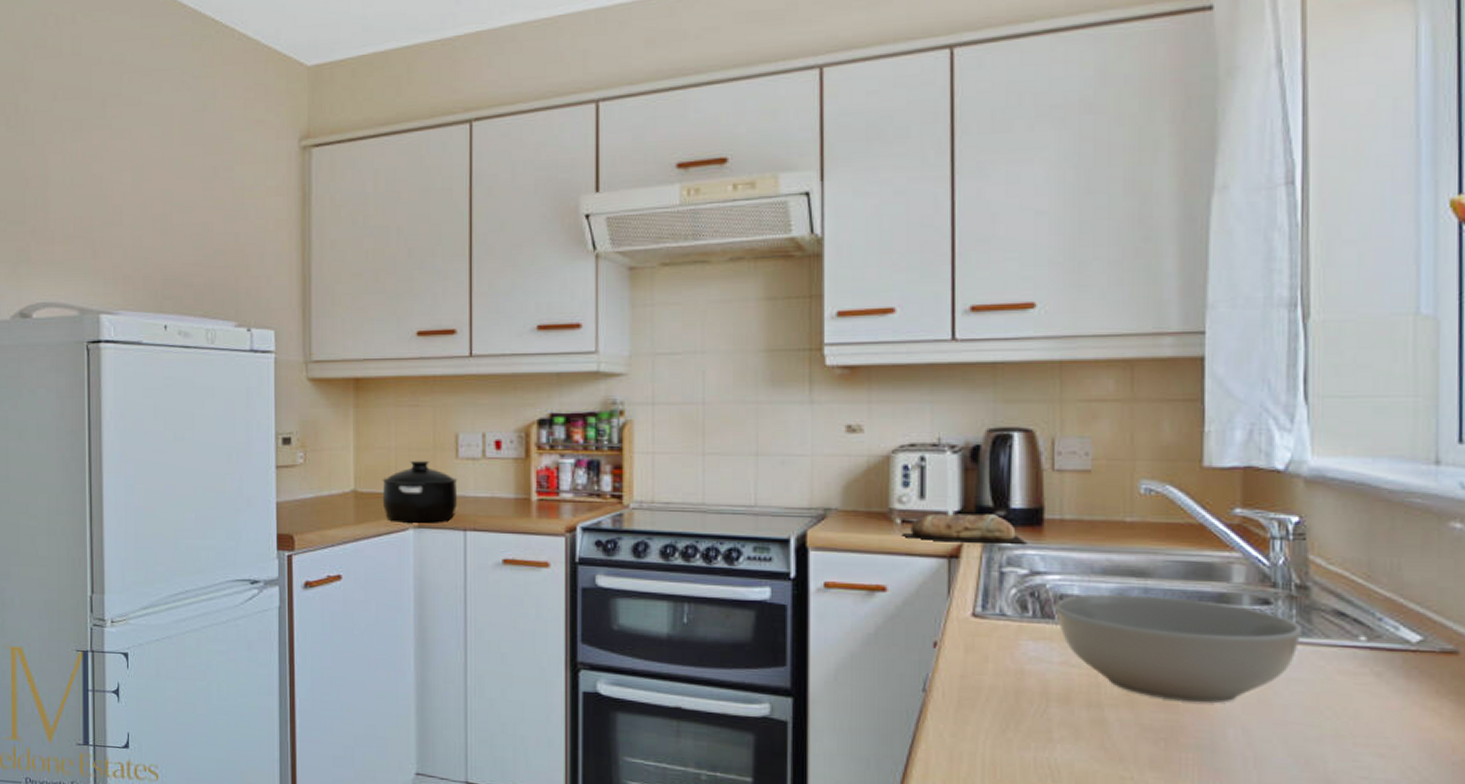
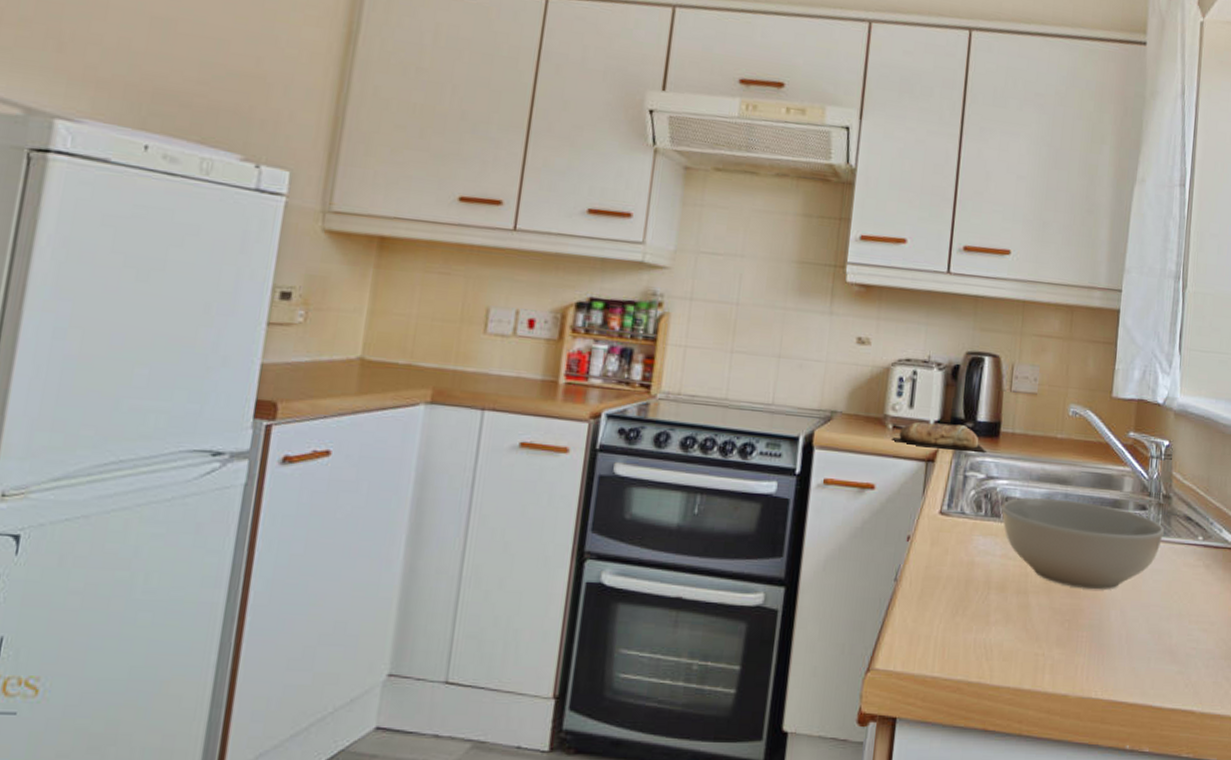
saucepan: present [382,460,458,523] -> none [392,331,483,400]

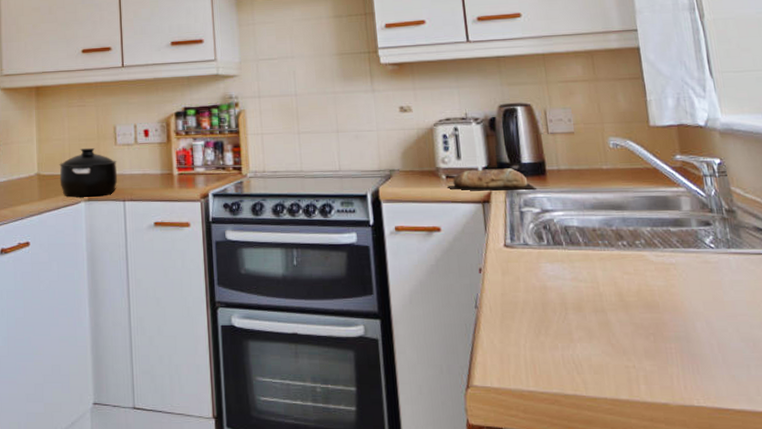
saucepan: none [392,331,483,400] -> present [59,147,118,197]
bowl: present [1000,497,1165,589] -> none [561,224,736,303]

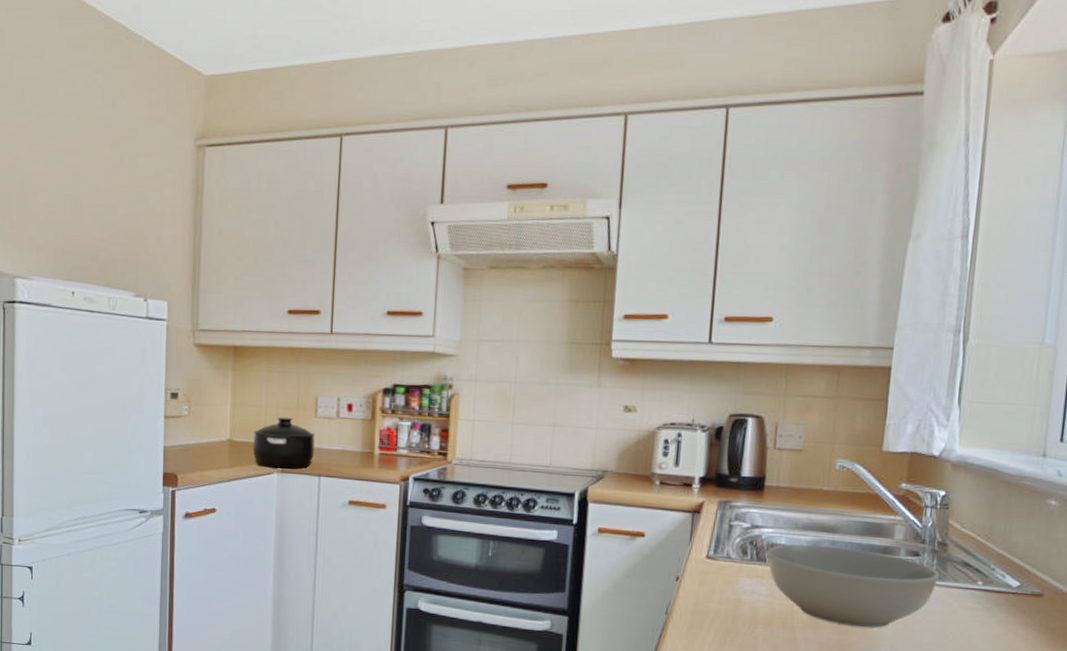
bread loaf: present [447,168,536,191] -> none [659,478,751,504]
bowl: none [561,224,736,303] -> present [766,544,940,628]

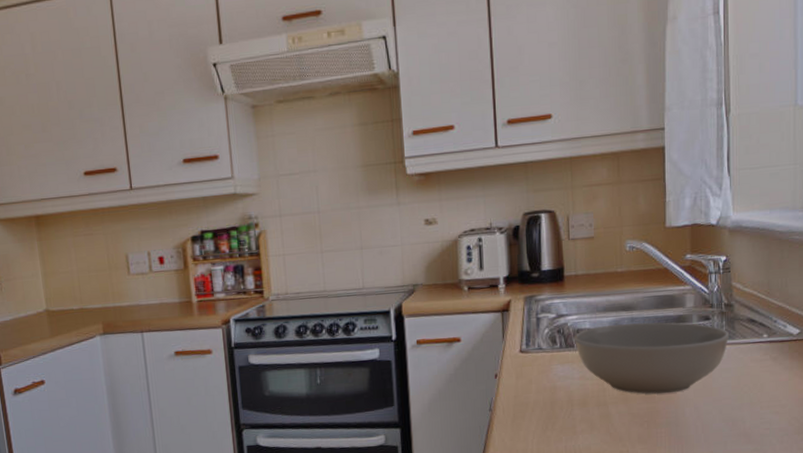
saucepan: present [252,417,316,469] -> none [69,278,134,332]

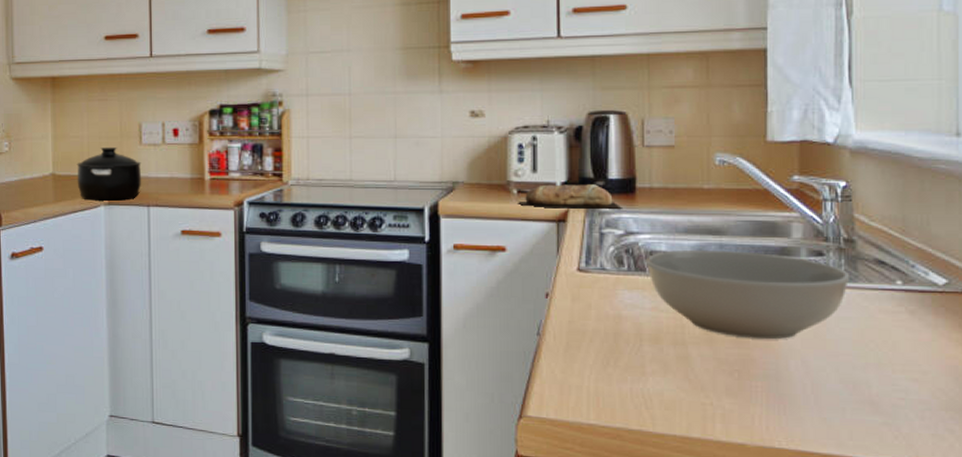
saucepan: none [69,278,134,332] -> present [76,146,142,201]
bread loaf: none [469,276,554,302] -> present [518,184,622,209]

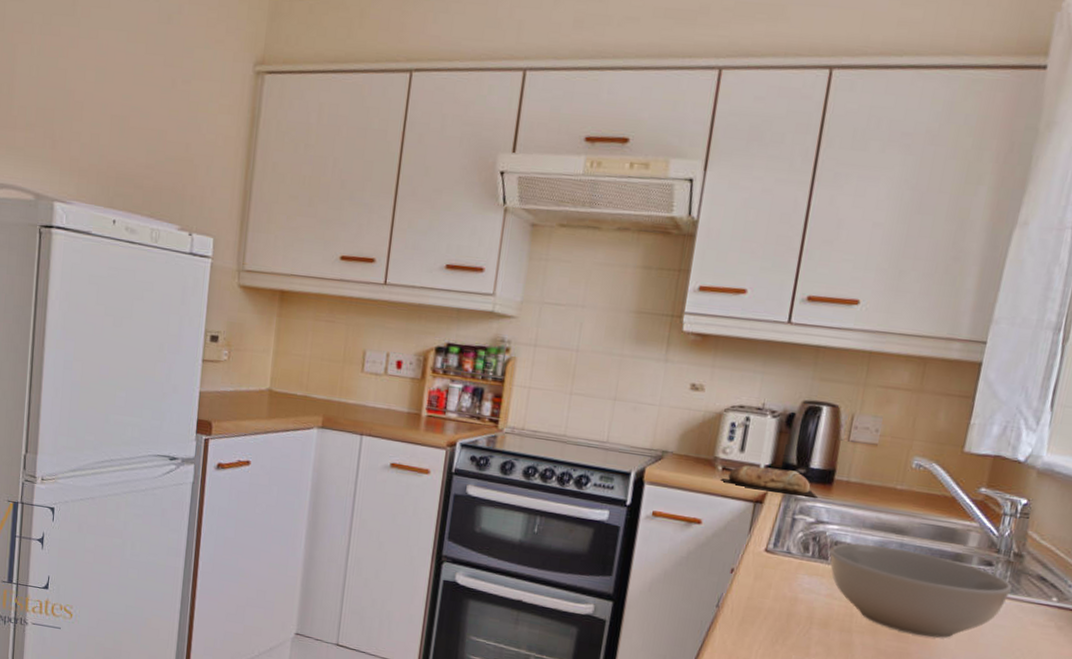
saucepan: present [76,146,142,201] -> none [293,369,361,426]

